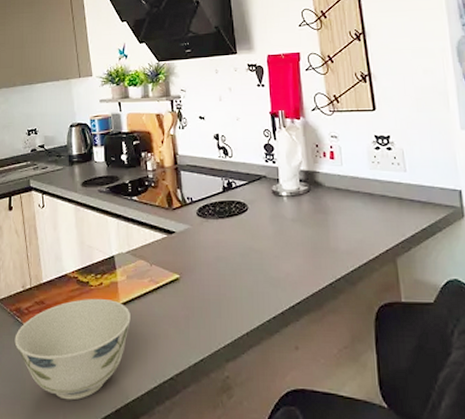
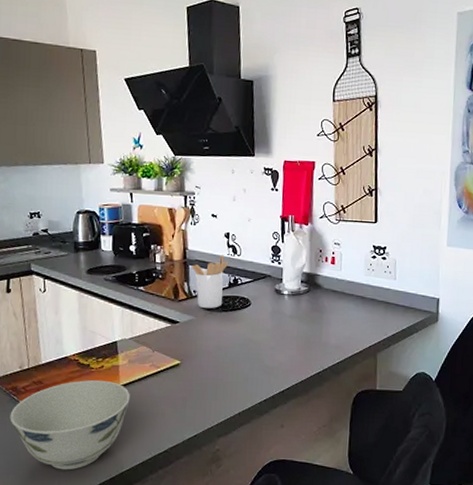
utensil holder: none [183,158,221,215] -> present [191,255,229,308]

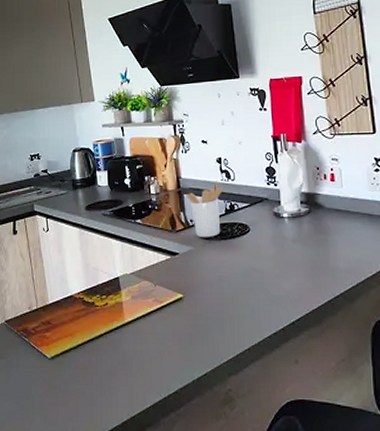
bowl: present [10,379,130,470] -> none [22,318,136,414]

